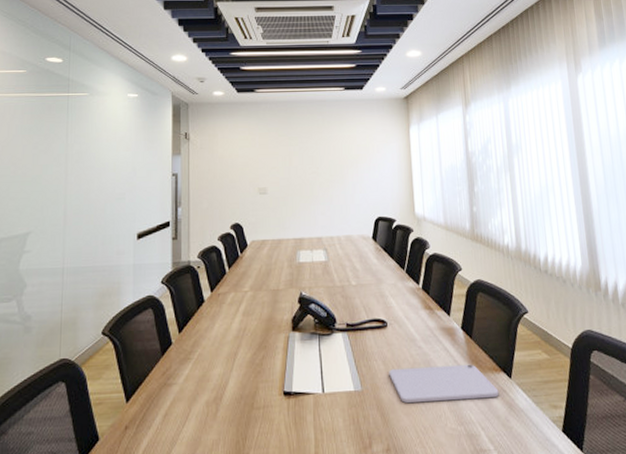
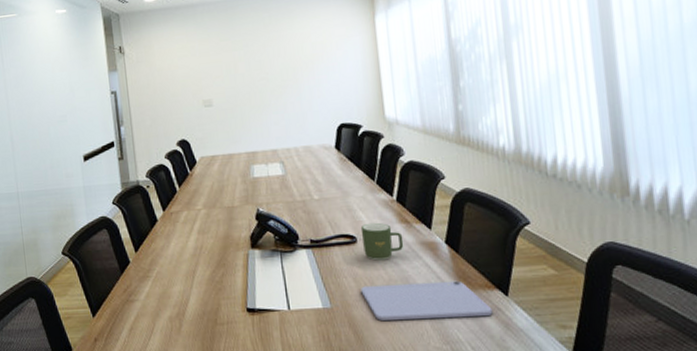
mug: none [391,308,427,345] -> present [360,222,404,261]

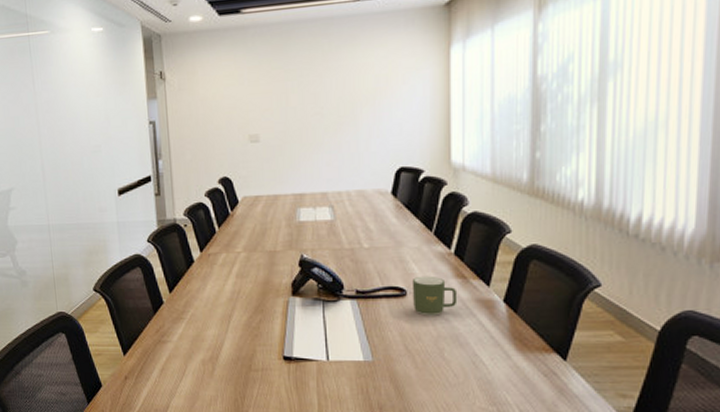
tablet: present [360,280,493,322] -> none [406,341,547,381]

